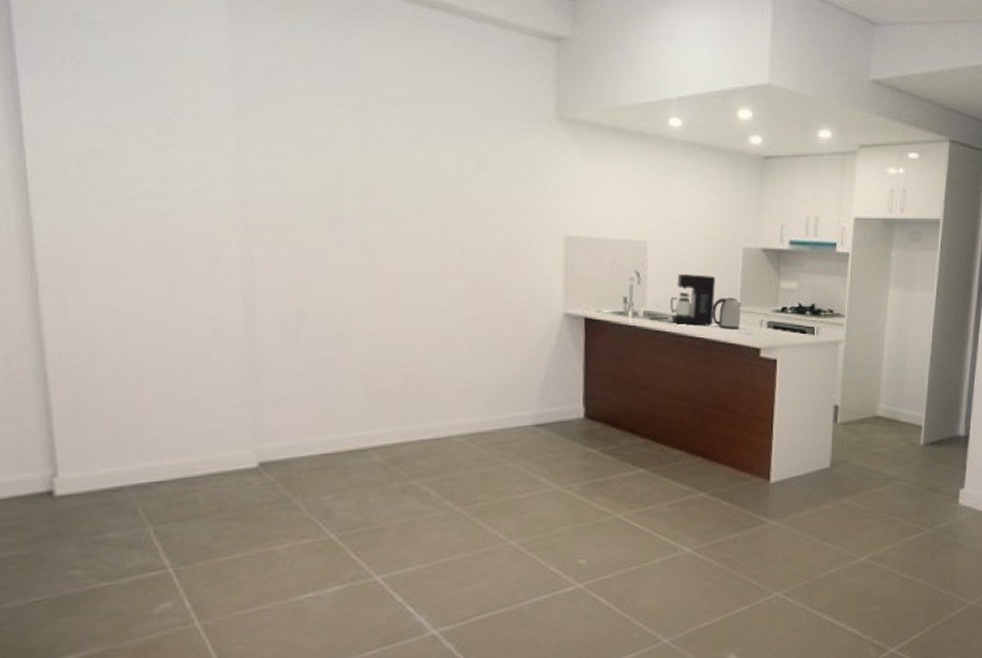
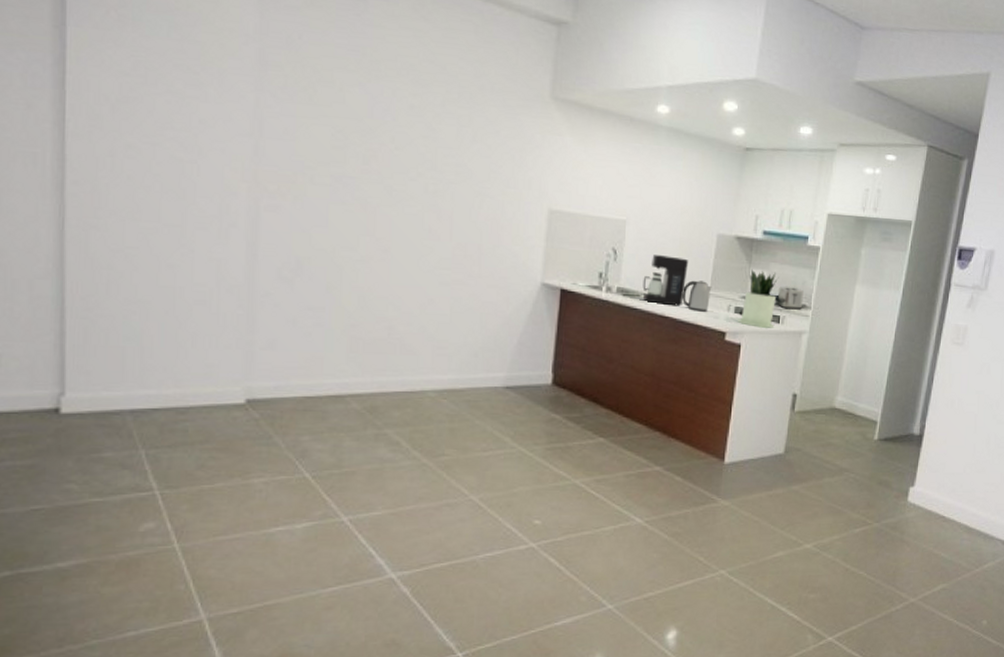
planter: none [771,281,810,341] -> present [738,269,779,328]
toaster: none [811,296,837,320] -> present [778,287,804,310]

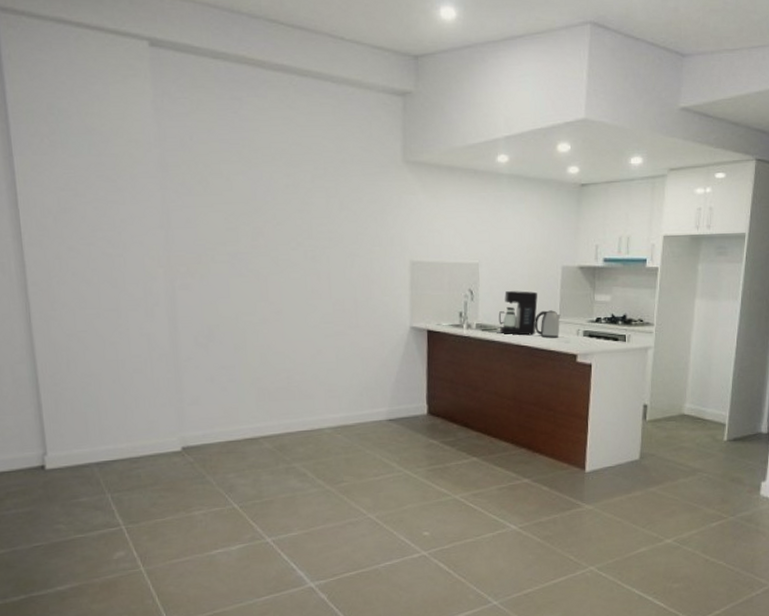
planter: present [738,269,779,328] -> none [587,295,622,348]
toaster: present [778,287,804,310] -> none [622,307,646,328]

